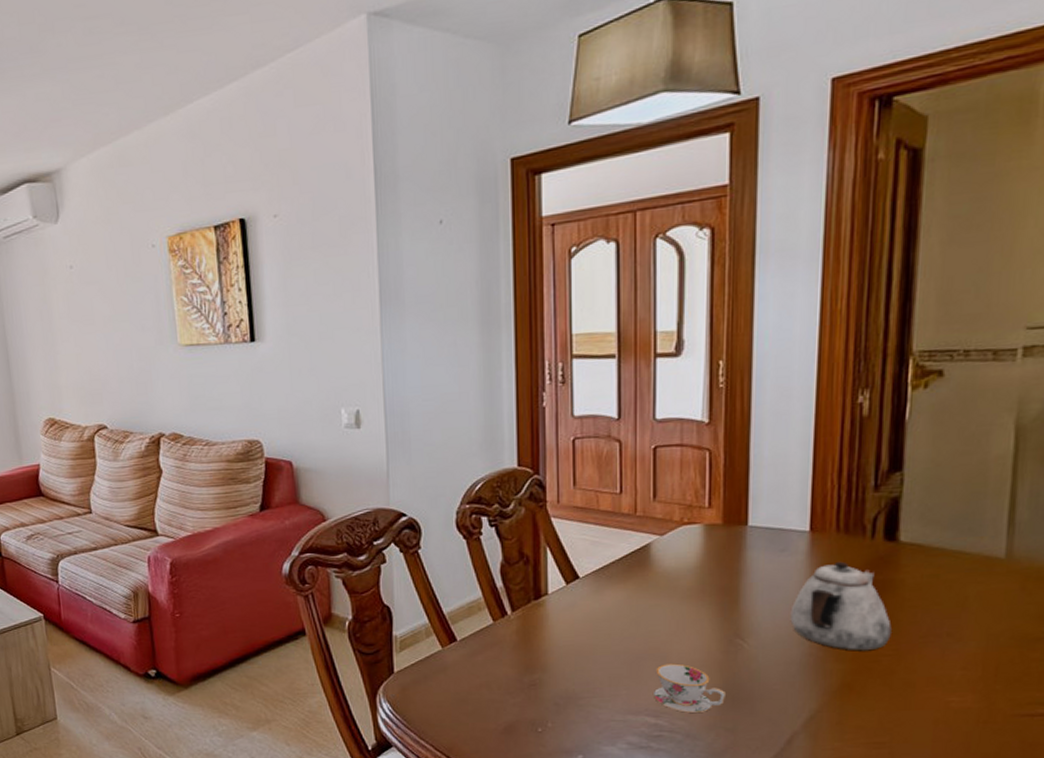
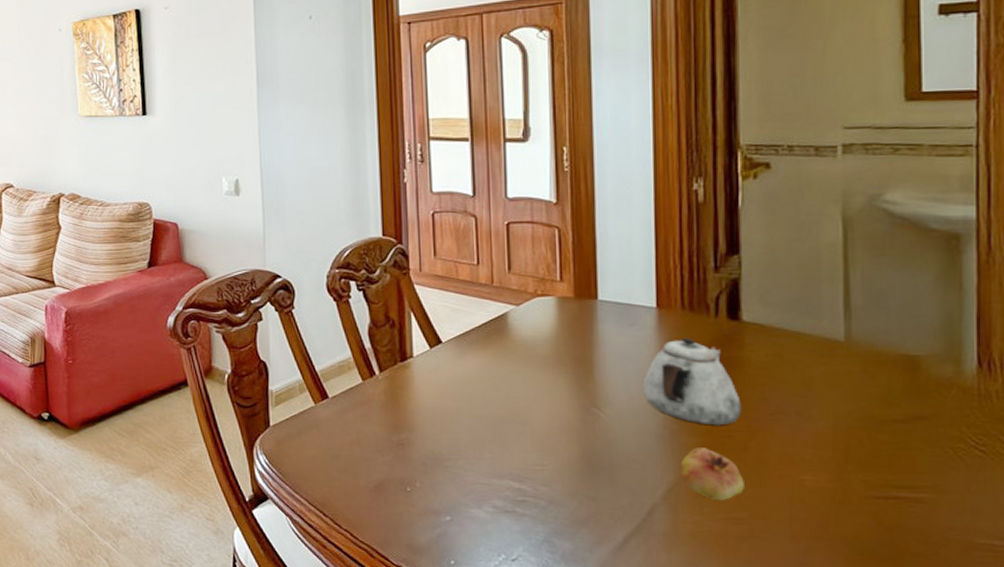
teacup: present [654,663,725,713] -> none [517,429,586,479]
fruit: none [824,674,888,727] -> present [681,448,744,501]

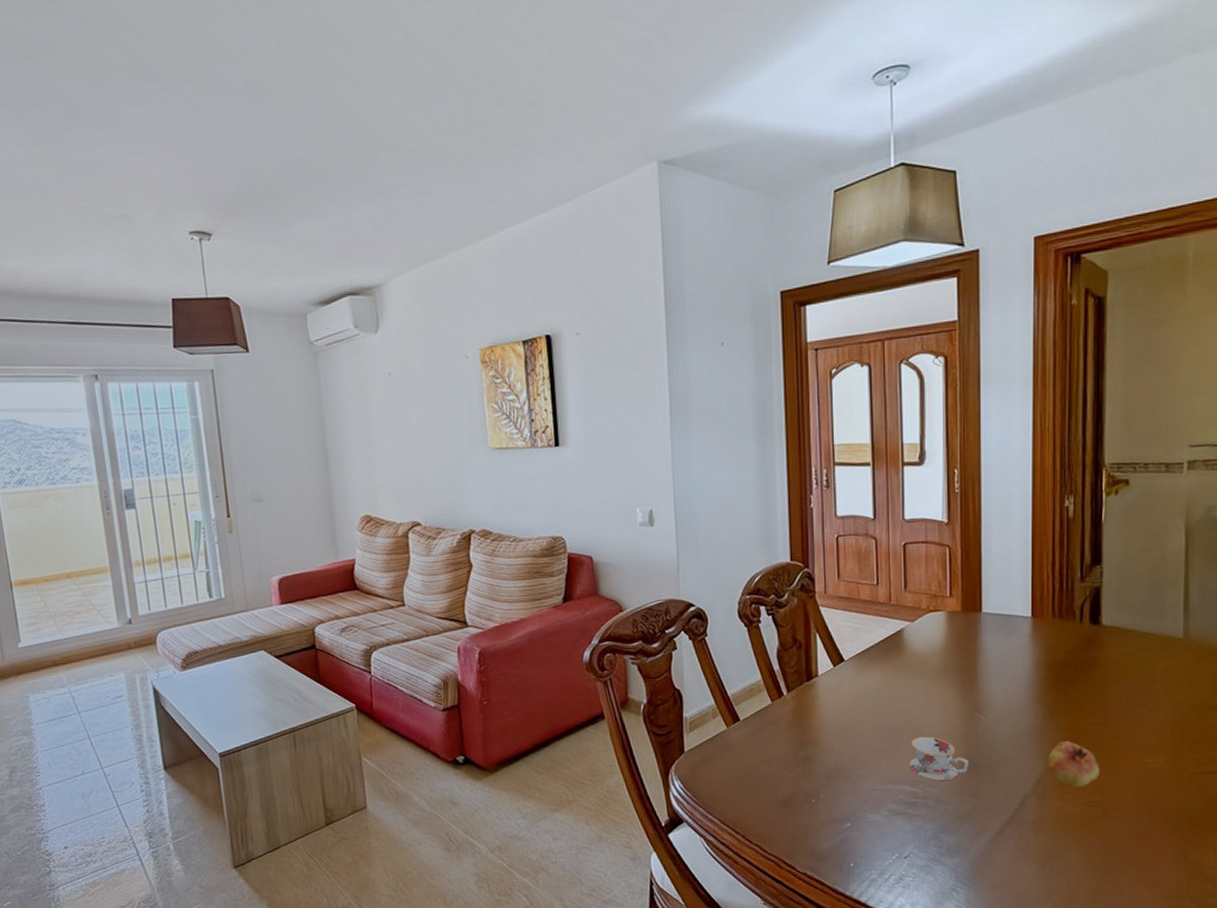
teacup: none [517,429,586,479] -> present [909,736,969,781]
teapot: present [643,337,741,426] -> none [1019,642,1099,721]

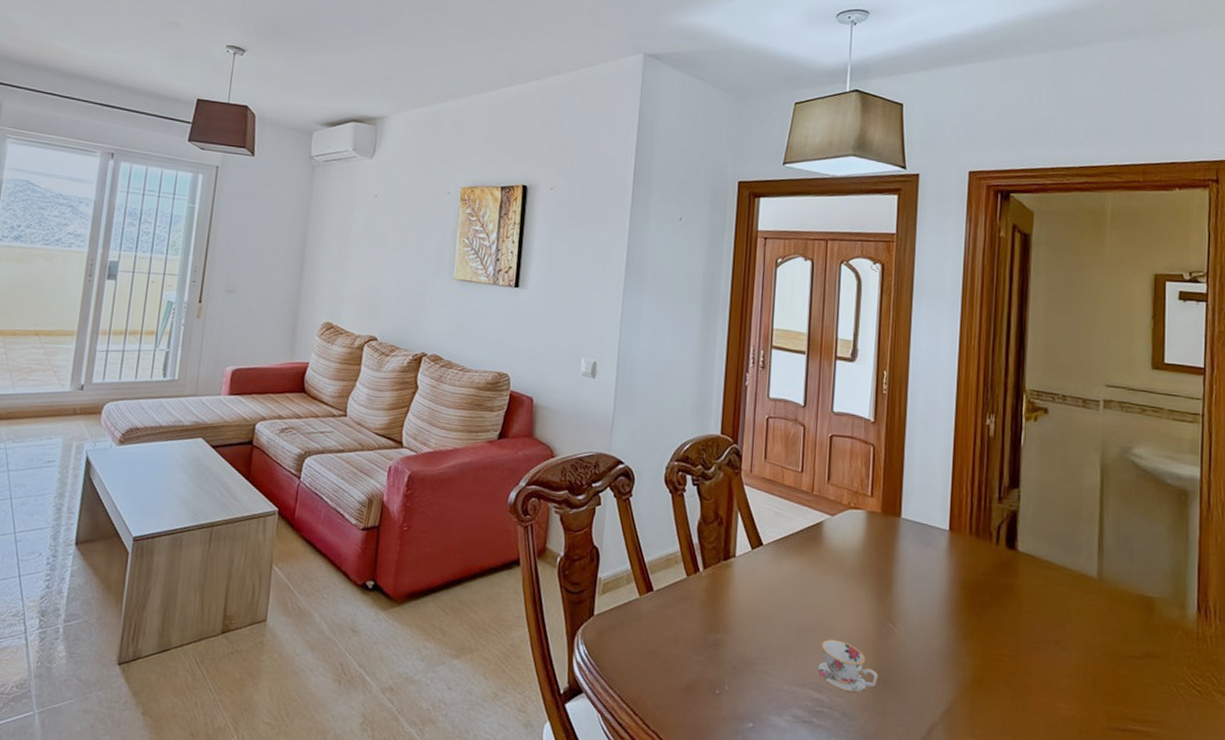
fruit: present [1048,741,1099,788] -> none [958,669,1010,724]

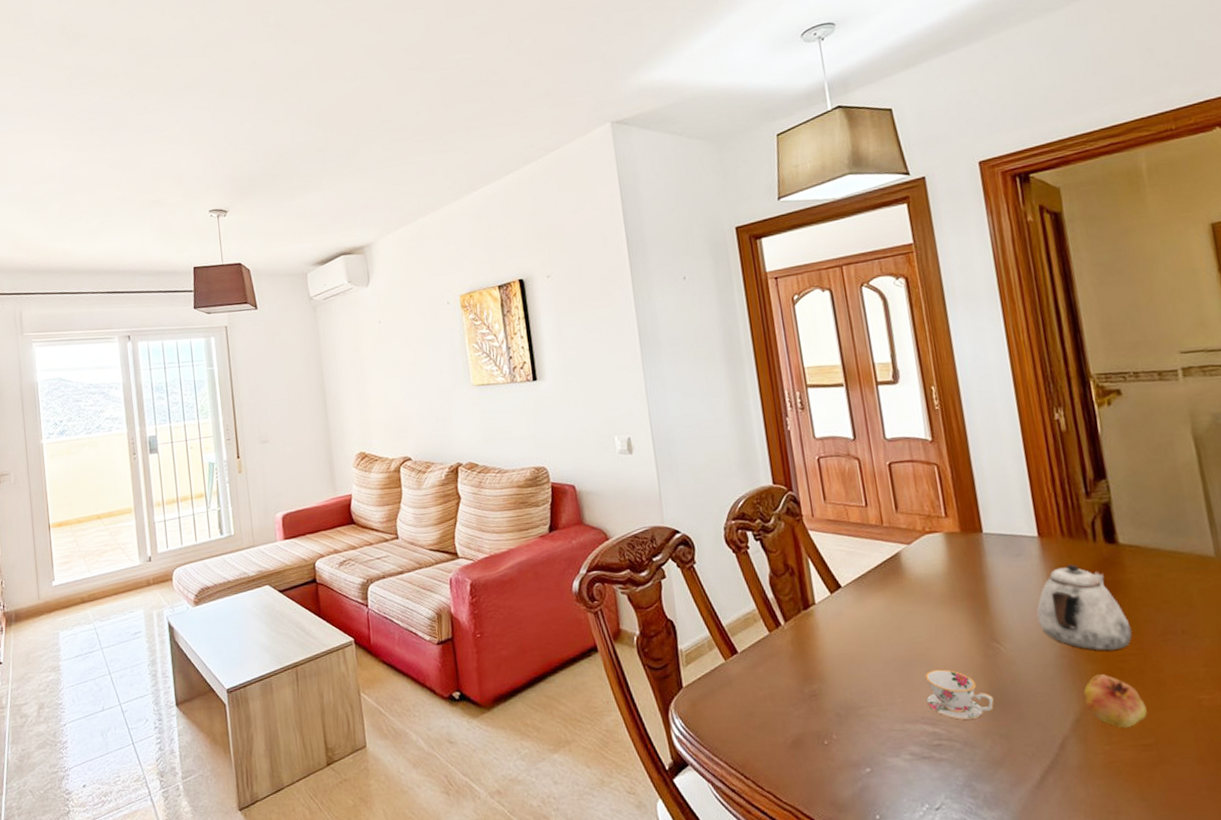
teapot: none [932,561,1012,650] -> present [1036,564,1132,652]
fruit: none [958,669,1010,724] -> present [1083,674,1147,729]

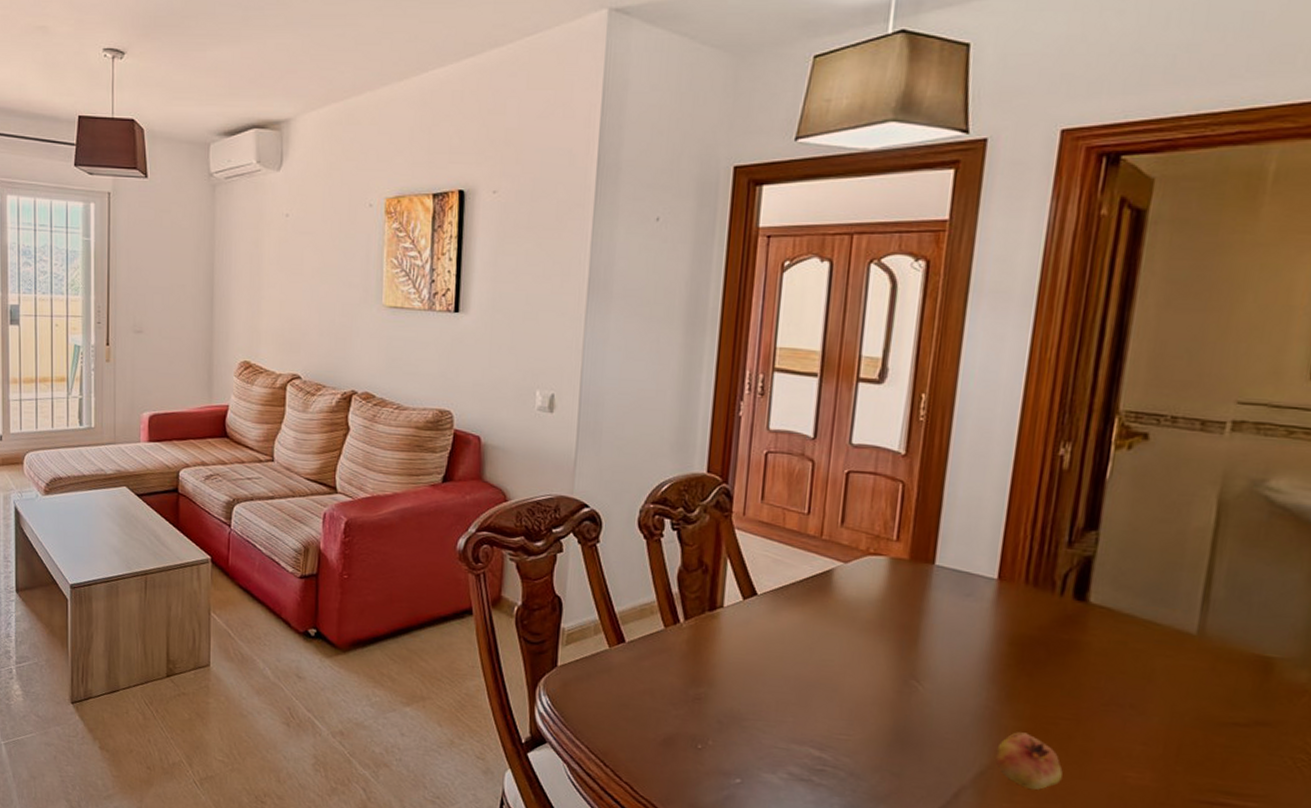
teacup: present [924,669,994,720] -> none [821,695,895,752]
teapot: present [1036,564,1132,652] -> none [969,614,1073,712]

